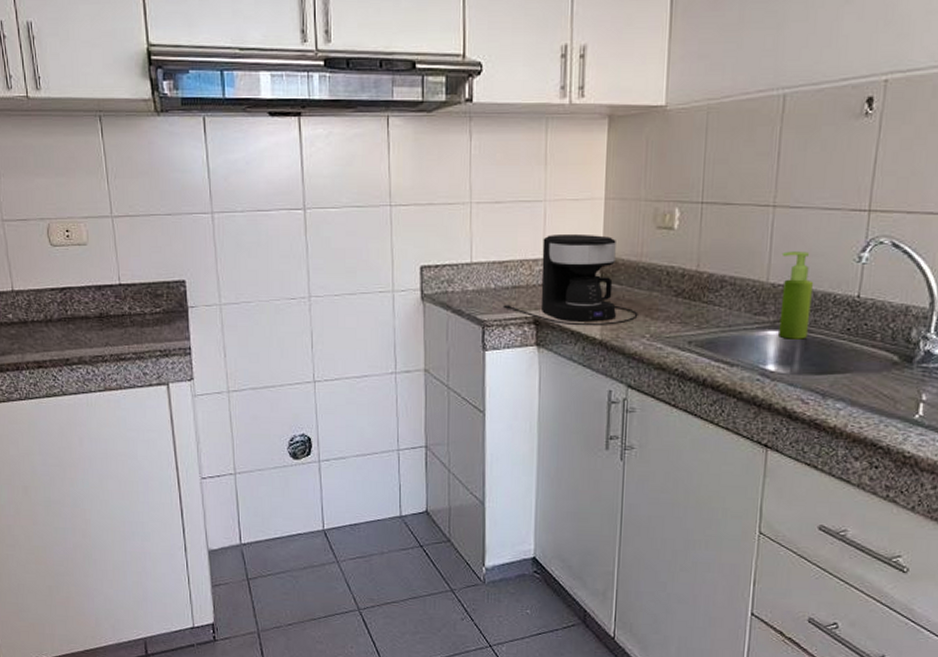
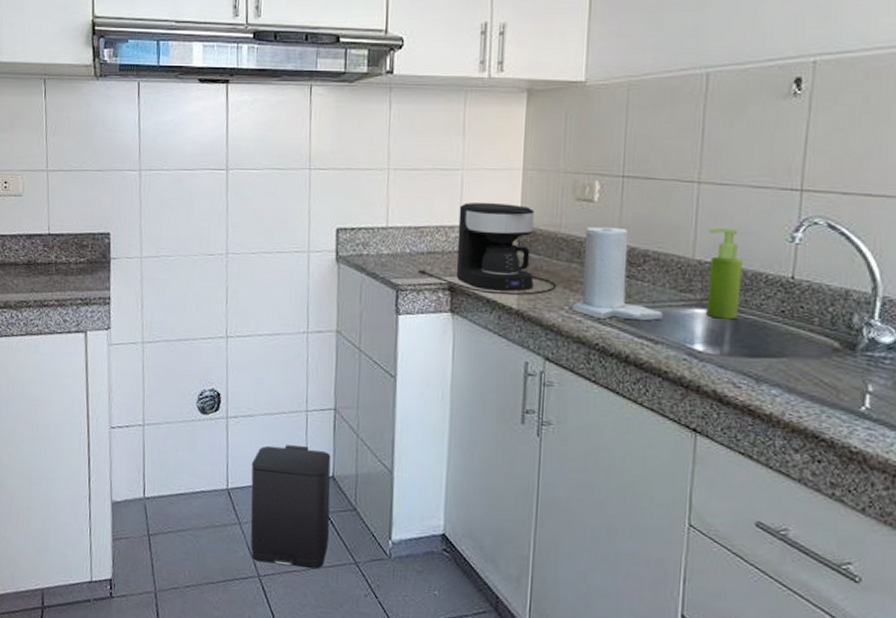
pedal bin: none [345,483,426,598] -> present [250,445,331,569]
paper towel: none [652,254,739,346] -> present [571,226,664,321]

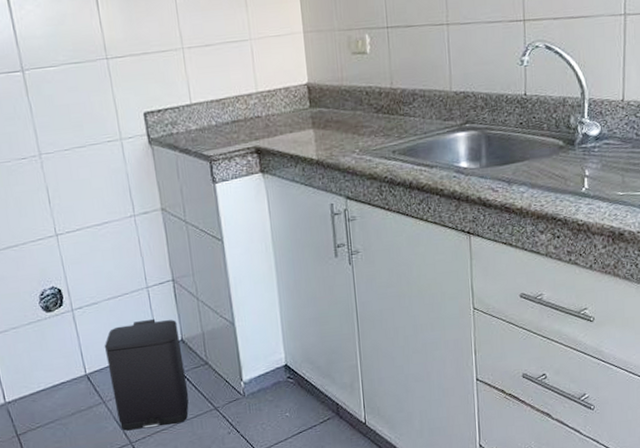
coffee maker: present [417,202,557,296] -> none [225,65,347,151]
paper towel: present [571,226,664,321] -> none [361,73,435,156]
soap dispenser: present [706,228,742,320] -> none [459,61,490,138]

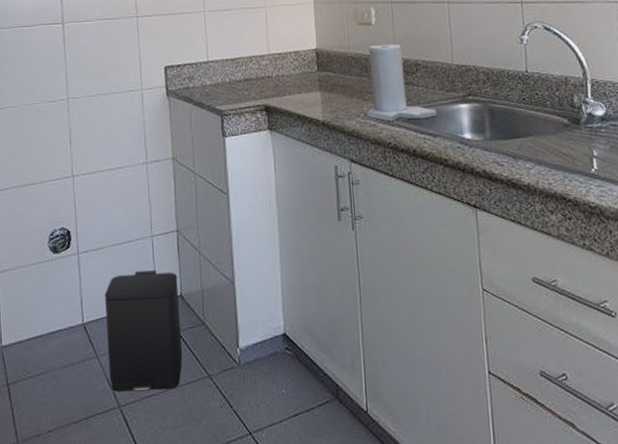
paper towel: none [361,73,435,156] -> present [366,44,438,122]

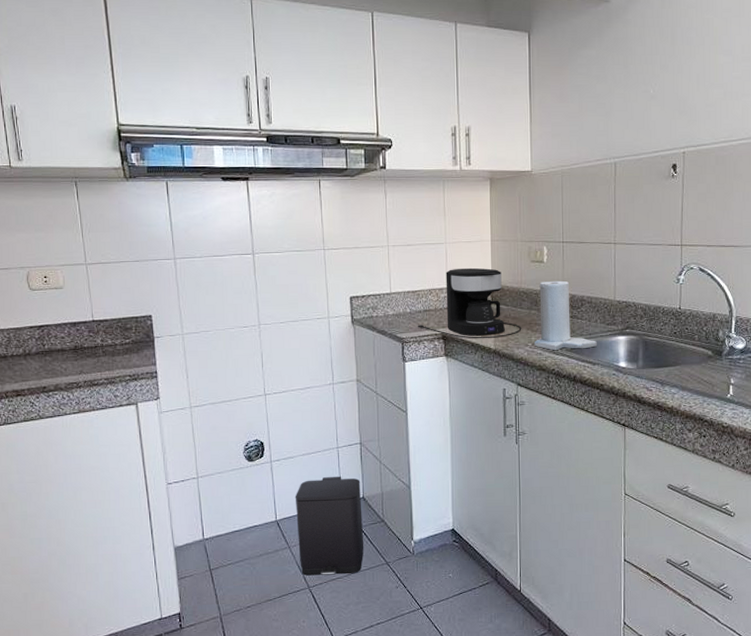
coffee maker: none [237,32,352,111] -> present [417,267,522,339]

